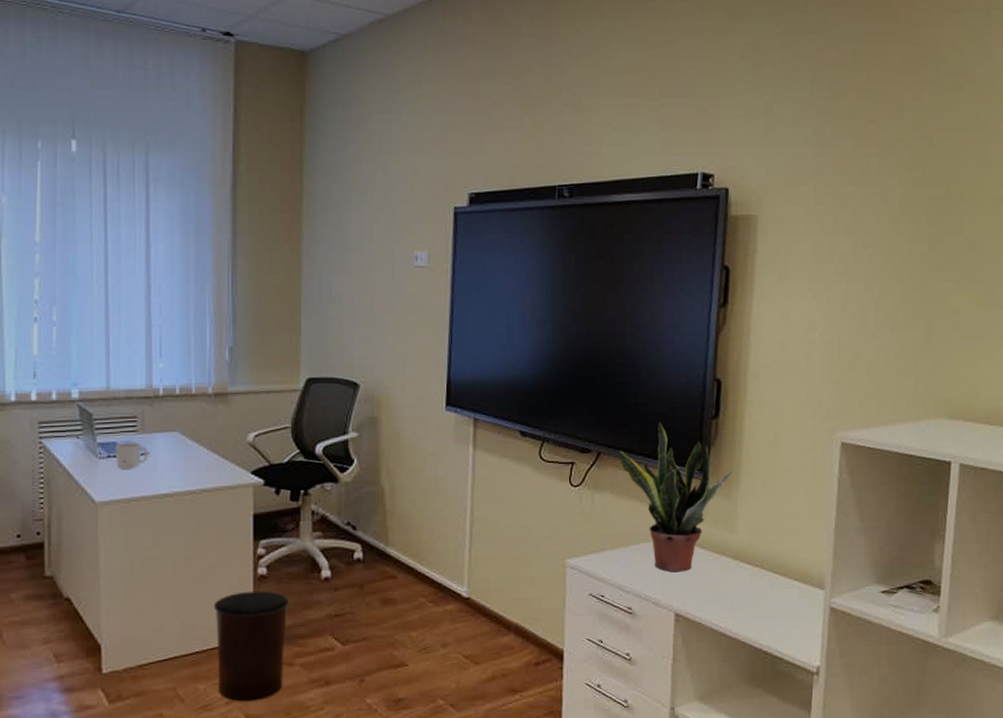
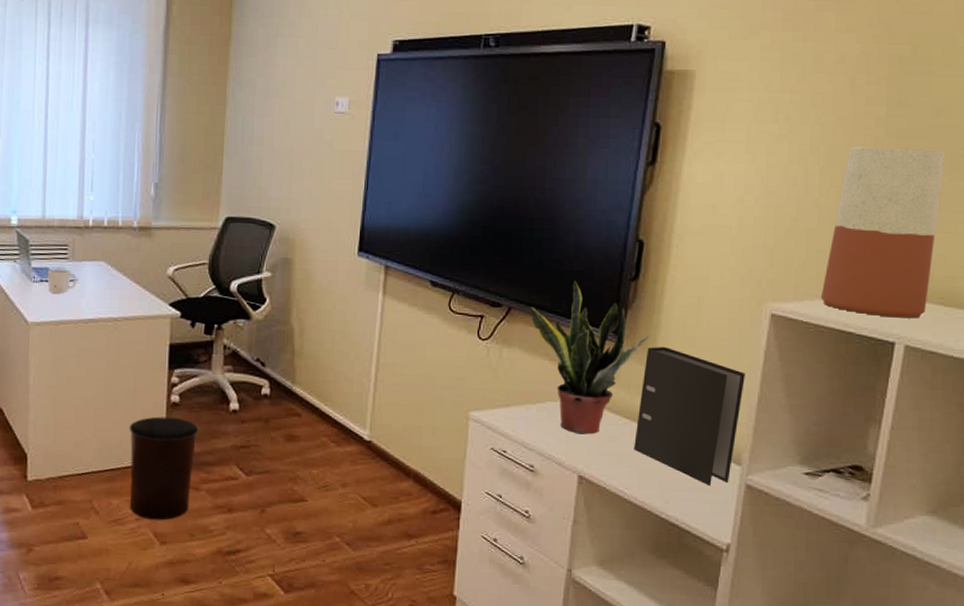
binder: none [725,480,822,613] -> present [634,346,745,487]
vase: none [883,281,981,439] -> present [820,146,946,319]

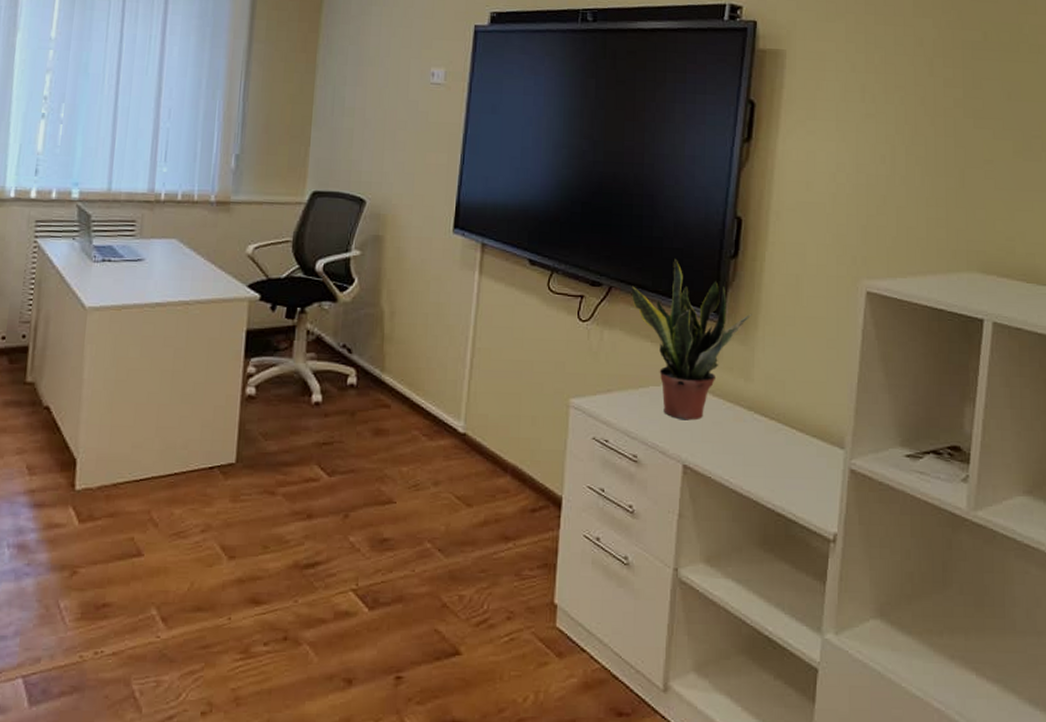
mug: present [47,269,77,294] -> none [110,247,145,275]
waste bin: present [129,416,199,520] -> none [195,411,277,531]
binder: present [634,346,745,487] -> none [738,325,844,473]
vase: present [820,146,946,319] -> none [912,126,1018,295]

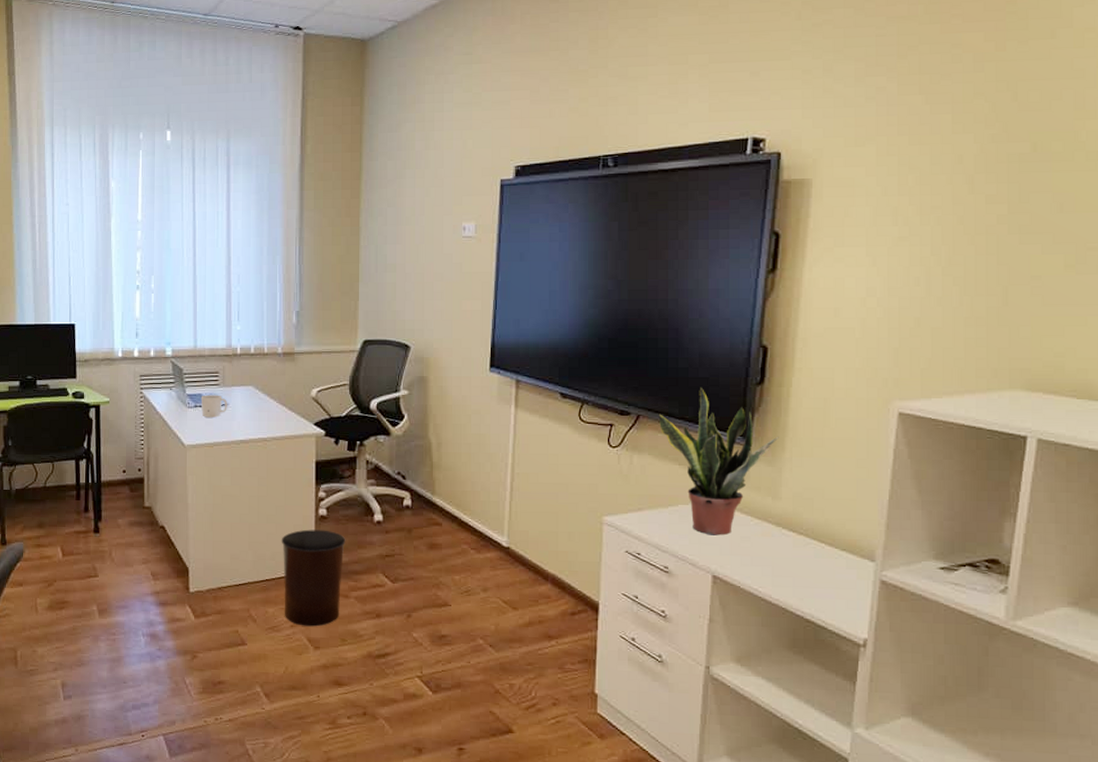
mug: none [110,247,145,275] -> present [201,395,228,418]
waste bin: none [195,411,277,531] -> present [281,529,346,627]

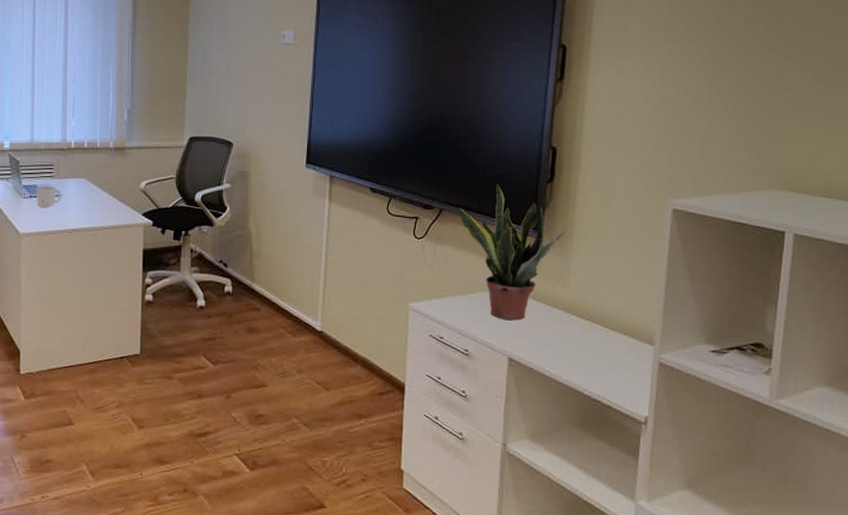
waste bin: present [281,529,346,627] -> none [109,314,170,407]

